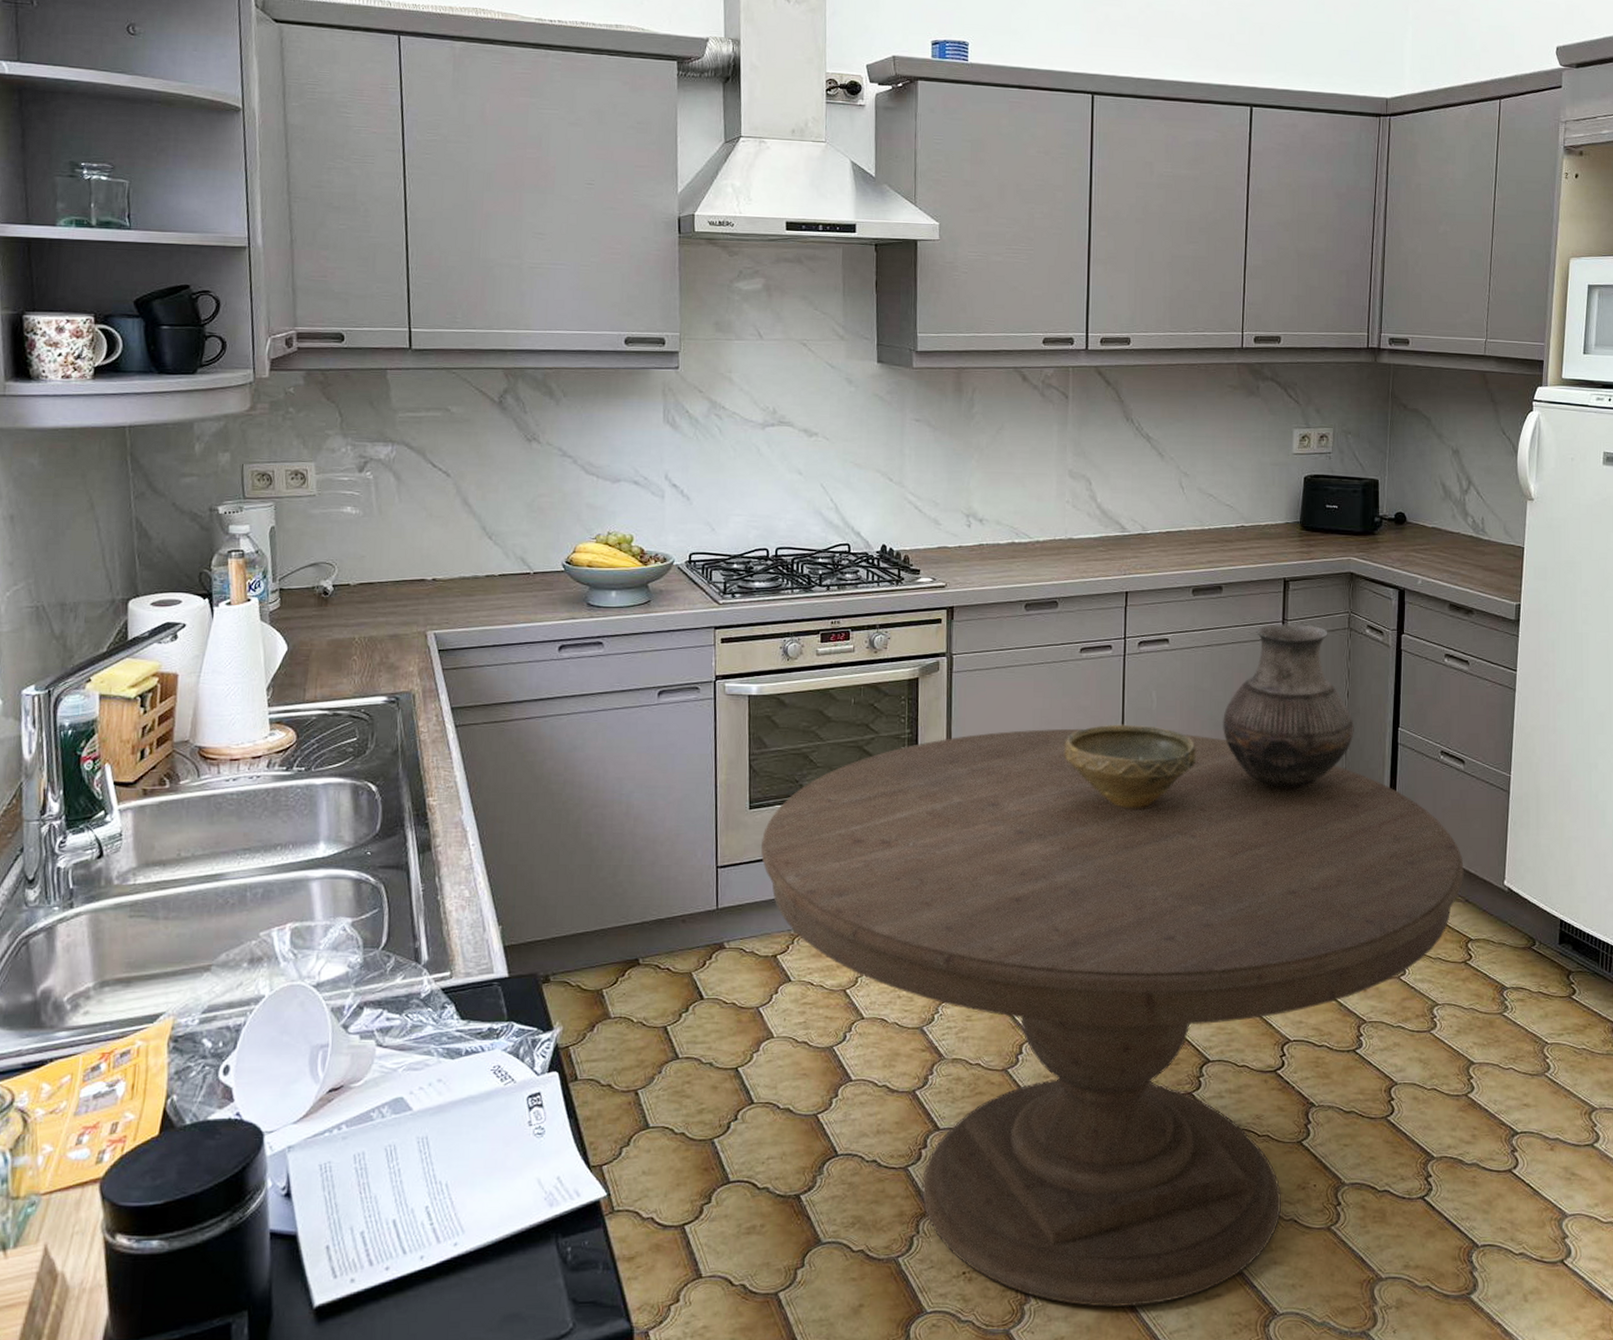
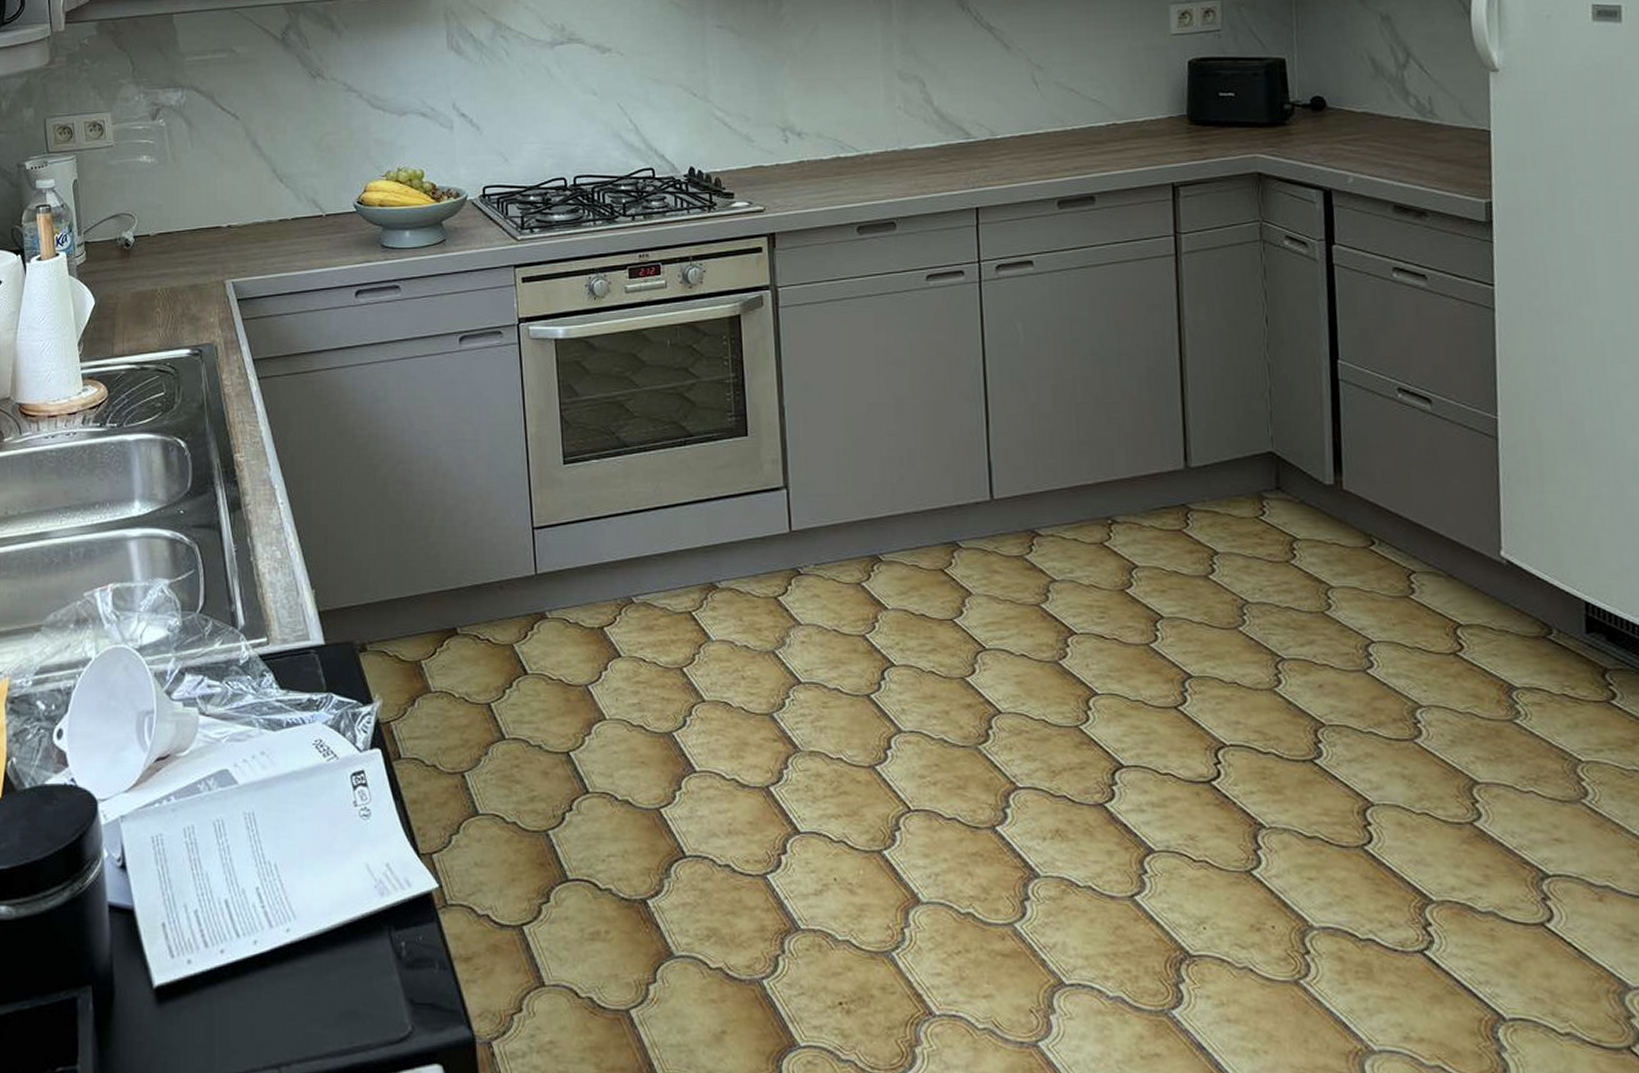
dining table: present [760,728,1464,1307] -> none [578,368,1444,1061]
bowl: present [1064,724,1196,809] -> none [916,362,1078,462]
vase: present [1222,624,1354,787] -> none [1106,237,1279,435]

